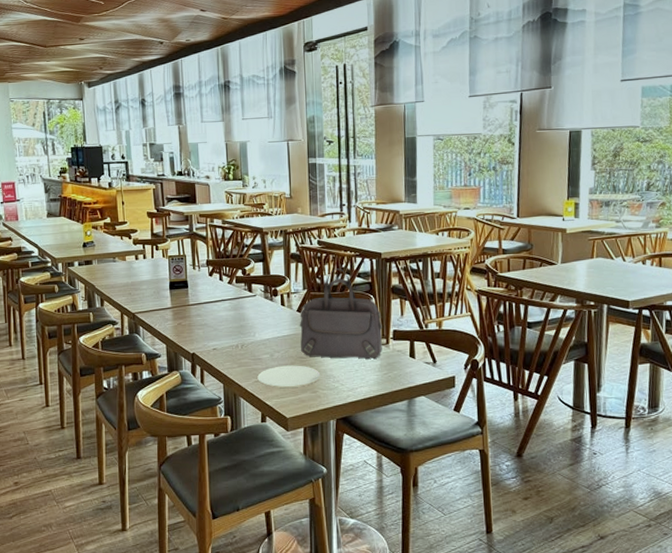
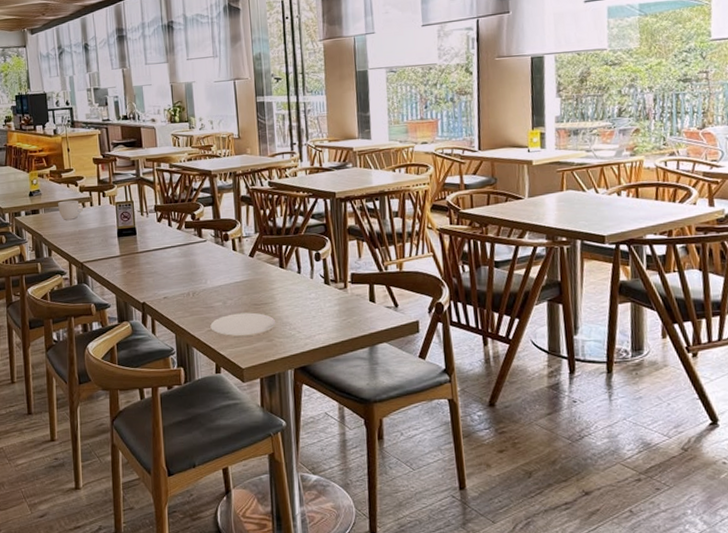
cup: none [111,252,137,272] -> present [58,199,84,220]
handbag: present [299,268,382,359] -> none [252,210,340,304]

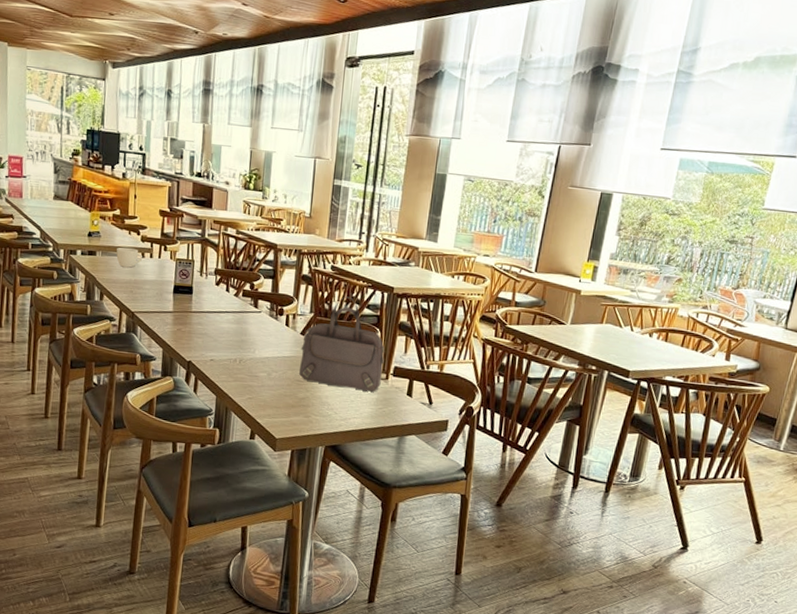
plate: present [210,312,276,337] -> none [251,386,316,410]
handbag: none [252,210,340,304] -> present [299,296,385,392]

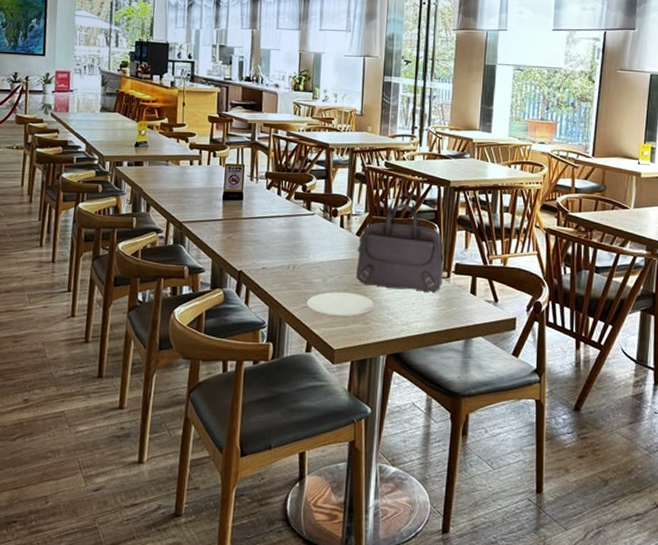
cup: present [116,247,143,268] -> none [164,155,192,176]
plate: none [251,386,316,410] -> present [306,292,375,317]

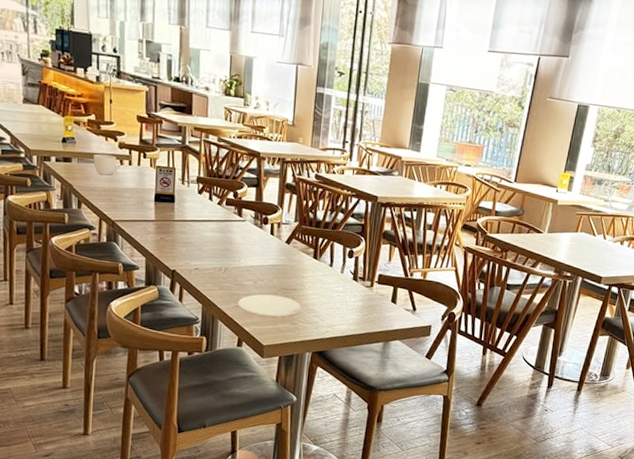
cup: none [164,155,192,176] -> present [93,153,122,175]
handbag: present [356,193,445,292] -> none [285,205,370,299]

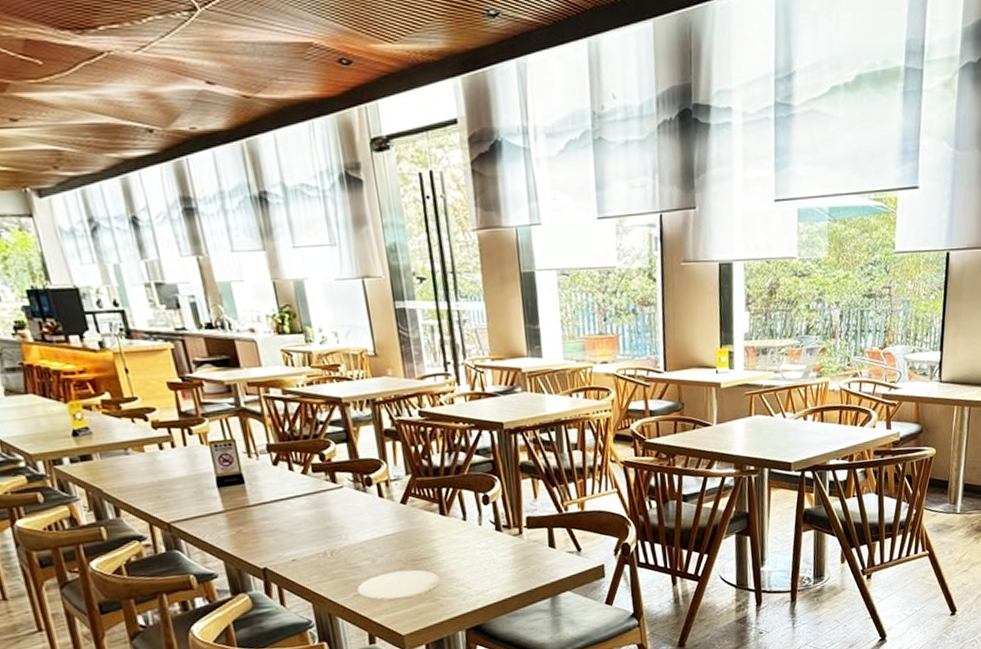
cup: present [93,153,122,175] -> none [120,439,162,468]

